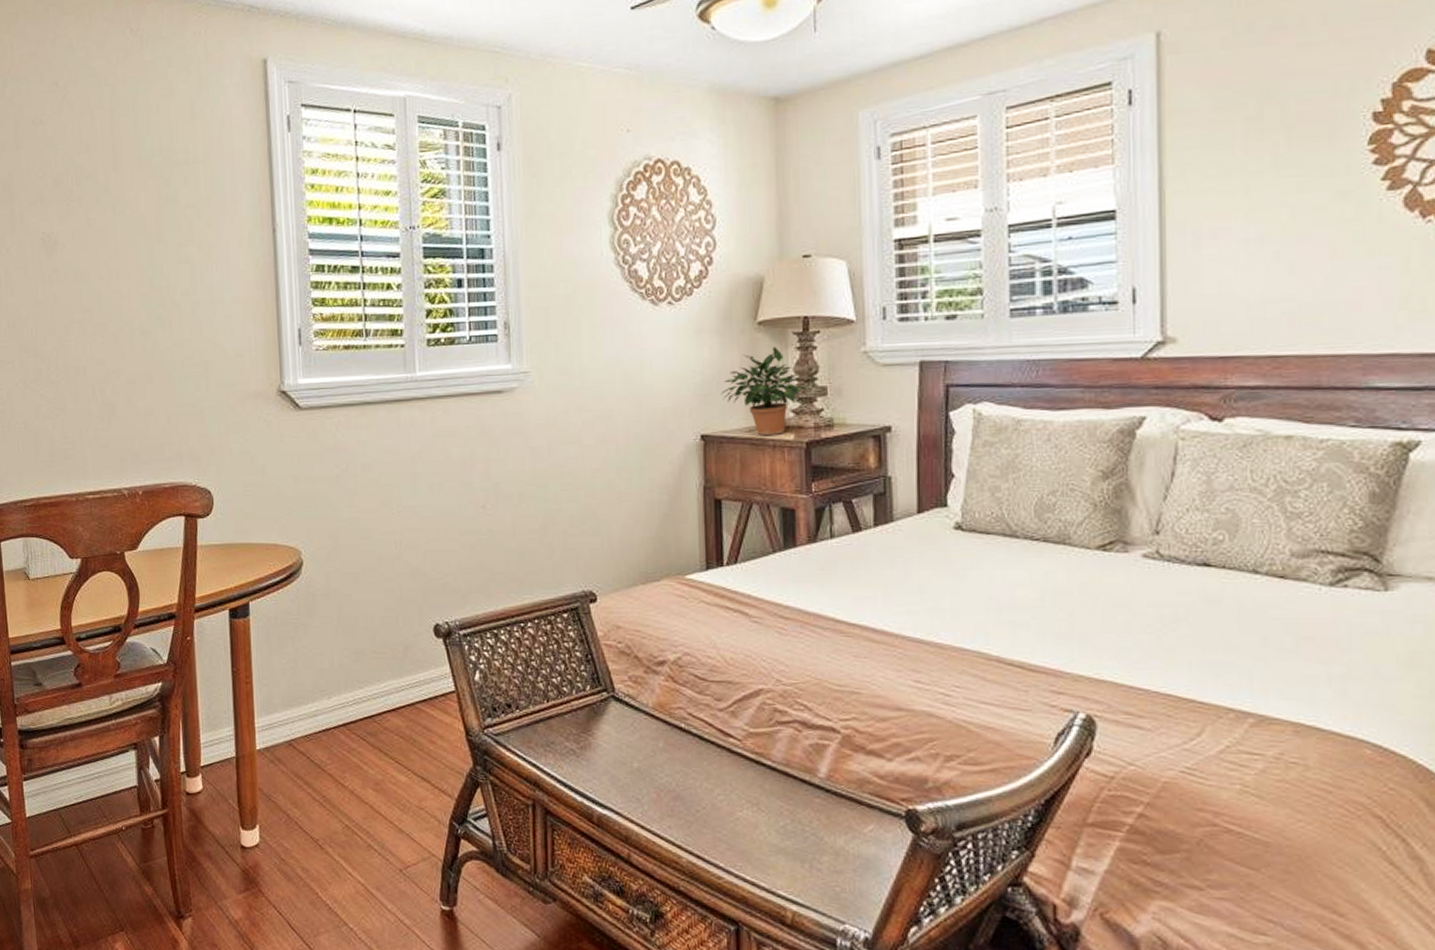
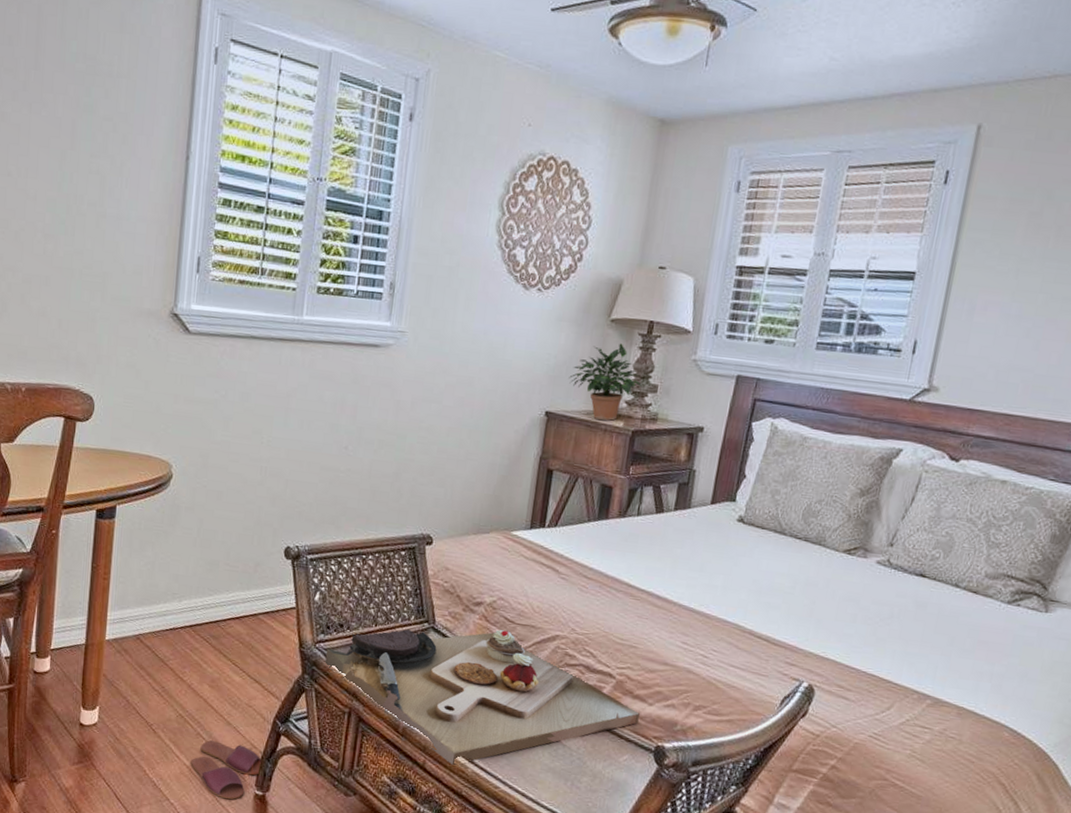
slippers: none [365,852,445,919] -> present [190,740,263,800]
decorative tray: none [496,690,880,856] -> present [325,629,641,766]

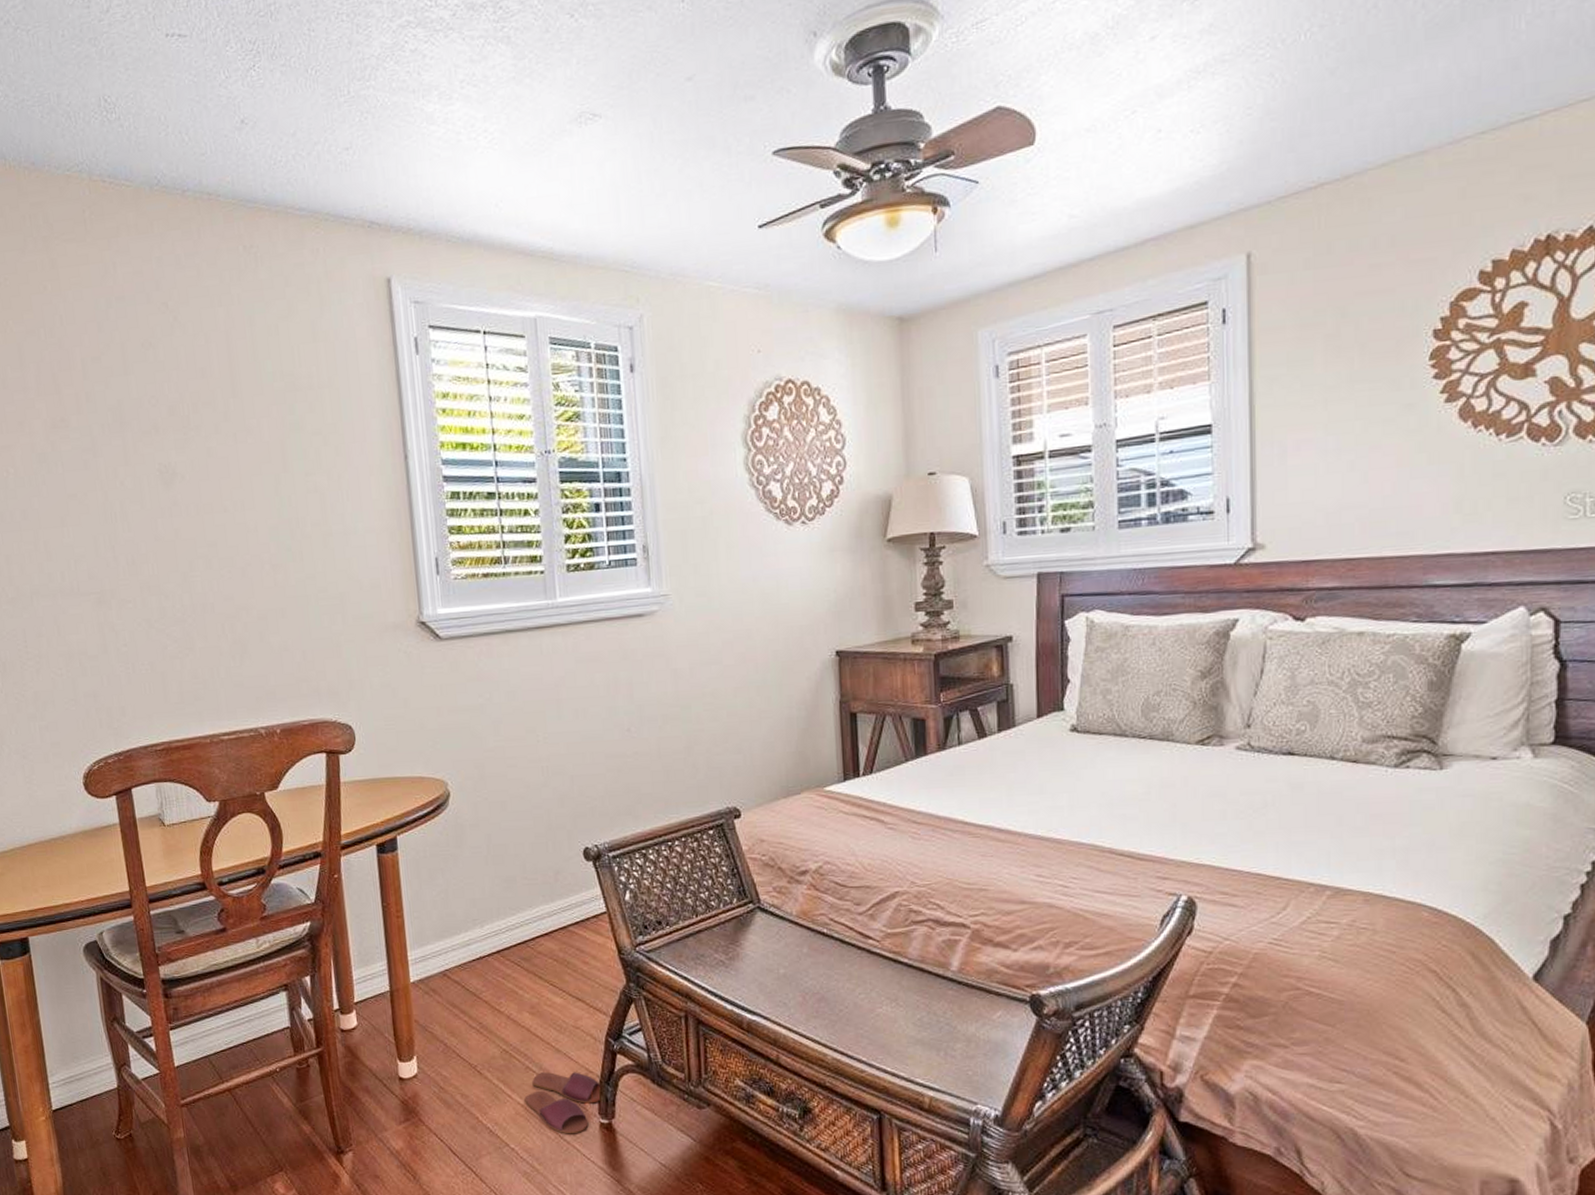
decorative tray: present [325,629,641,766] -> none [648,896,1006,1055]
potted plant: present [569,343,642,421] -> none [854,563,935,650]

